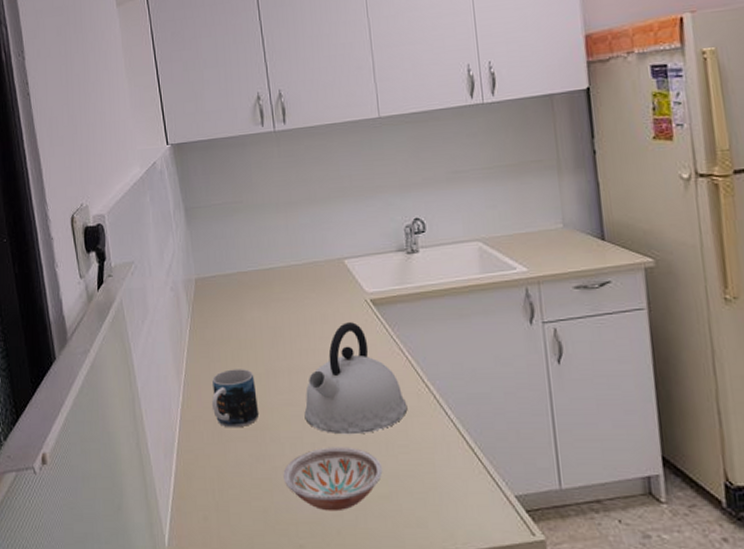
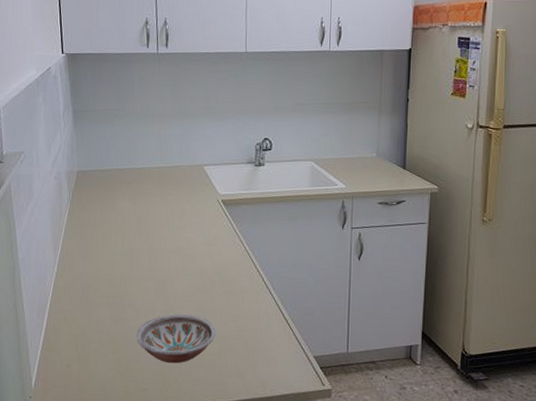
mug: present [211,369,259,428] -> none [81,248,121,296]
kettle: present [304,322,408,435] -> none [158,217,241,306]

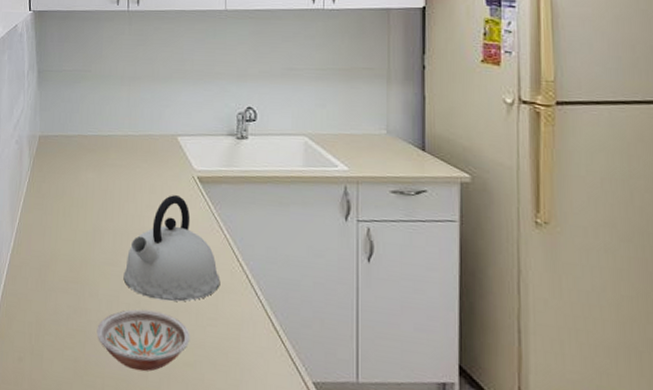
kettle: none [158,217,241,306] -> present [123,195,221,302]

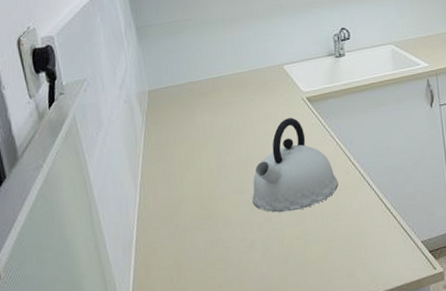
bowl: present [96,309,190,372] -> none [235,221,320,278]

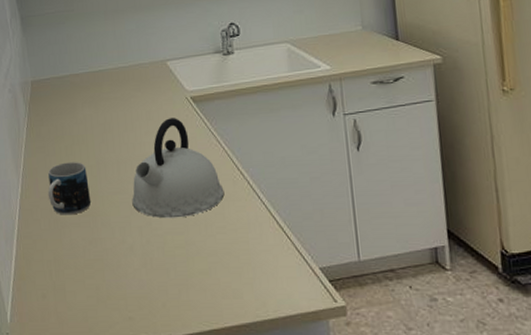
mug: none [167,166,212,220] -> present [47,162,91,215]

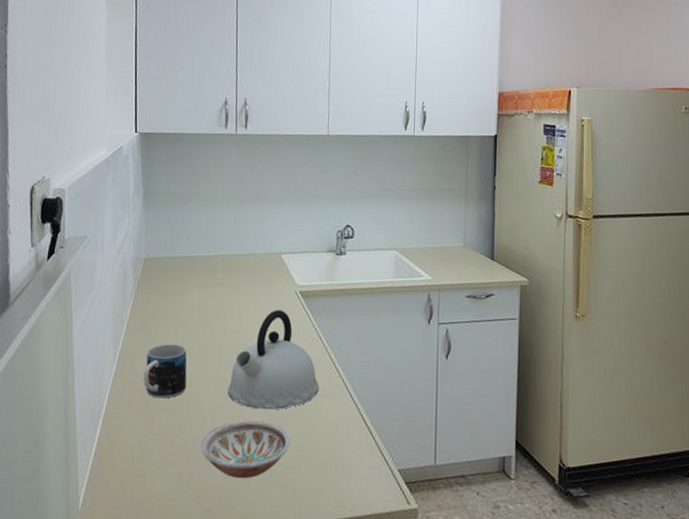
bowl: none [113,229,203,287] -> present [200,420,291,479]

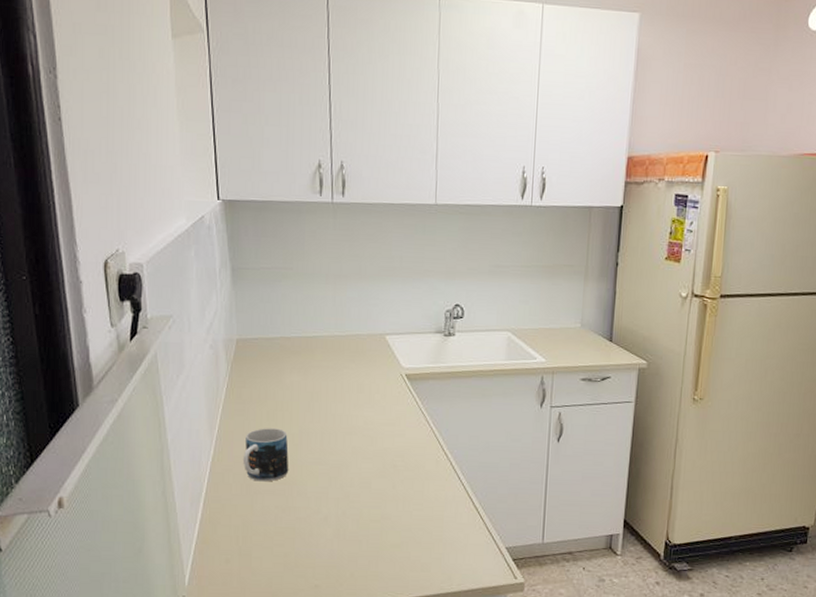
bowl: present [200,420,291,479] -> none [306,502,398,557]
kettle: present [228,310,319,410] -> none [332,393,427,493]

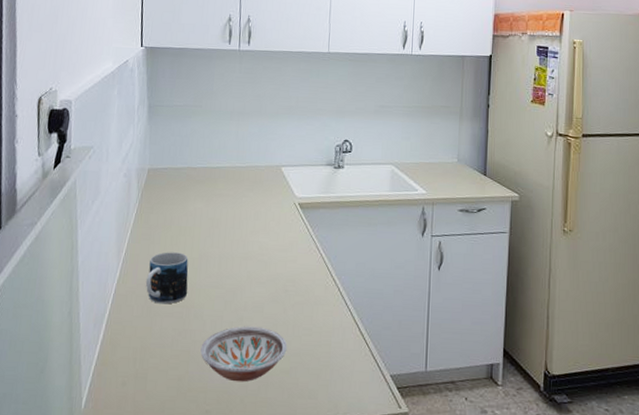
bowl: none [306,502,398,557] -> present [200,326,288,382]

